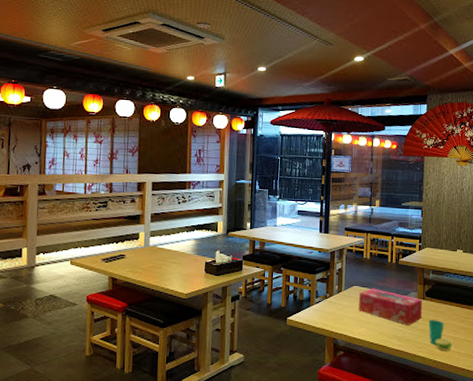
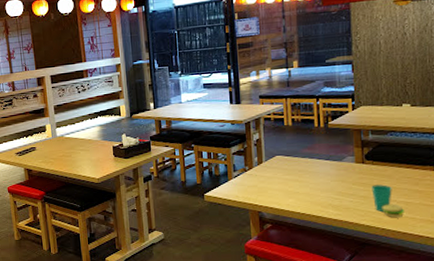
tissue box: present [359,288,423,326] -> none [283,156,363,193]

